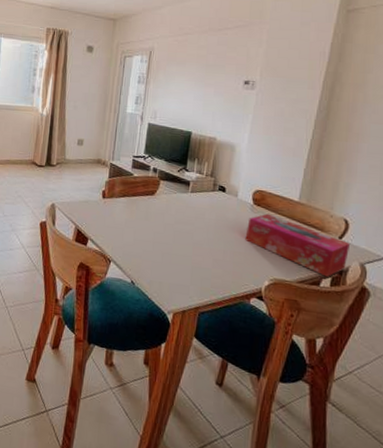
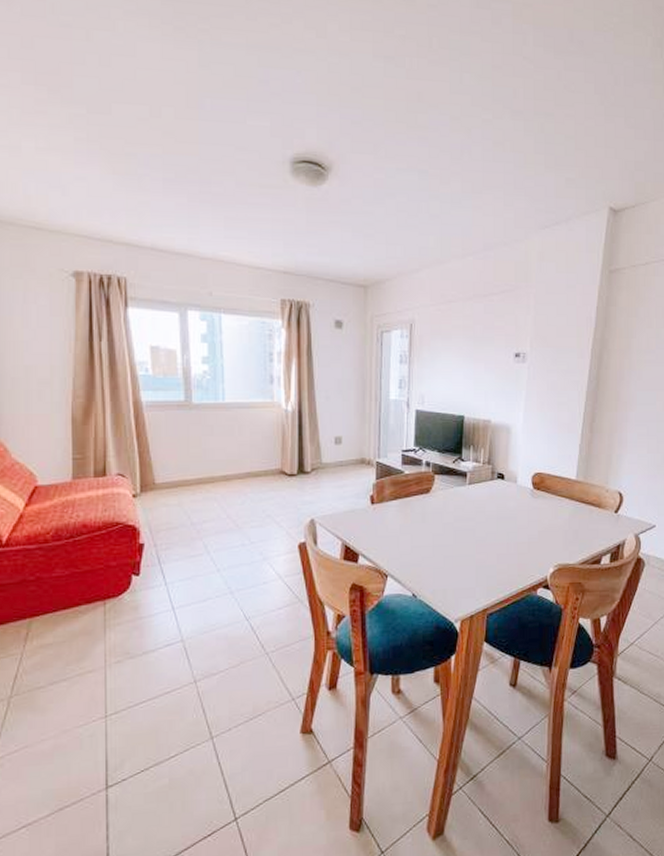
tissue box: present [245,213,351,277] -> none [528,497,626,553]

